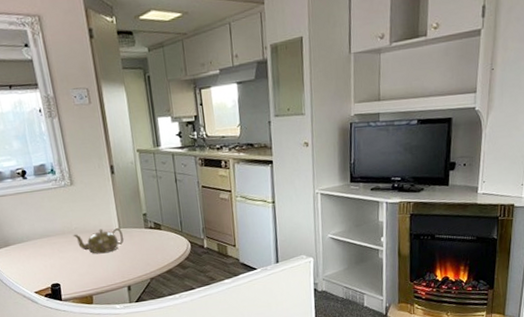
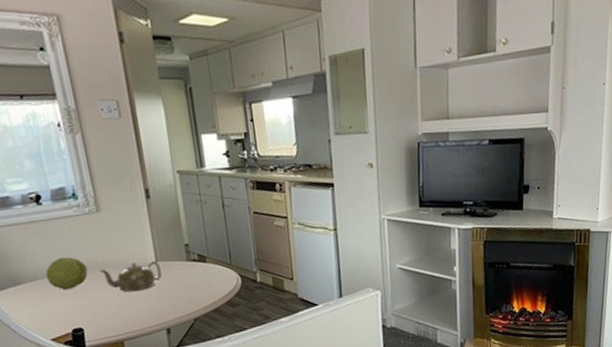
fruit: none [29,223,64,251] -> present [45,257,88,290]

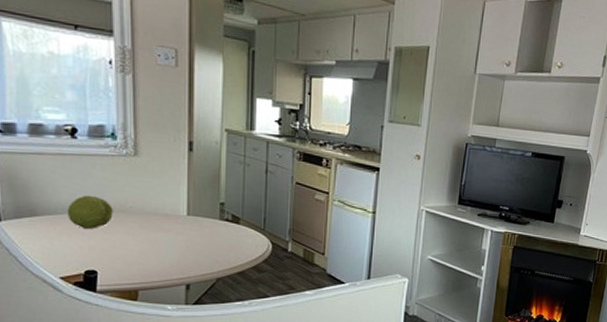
teapot: present [99,261,161,292] -> none [126,212,190,242]

